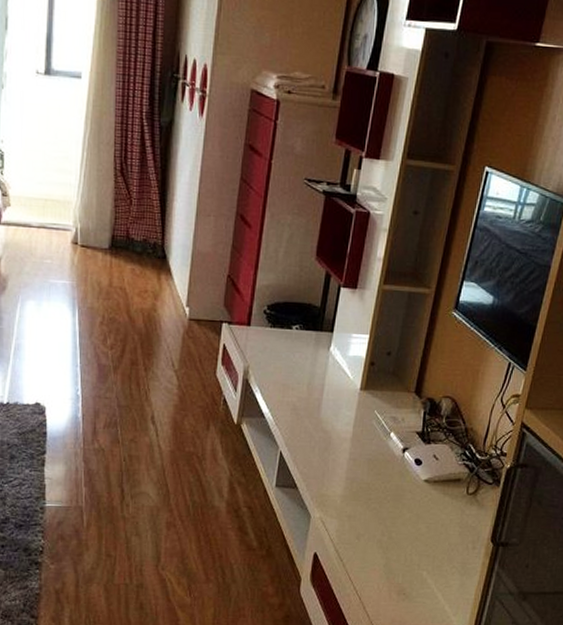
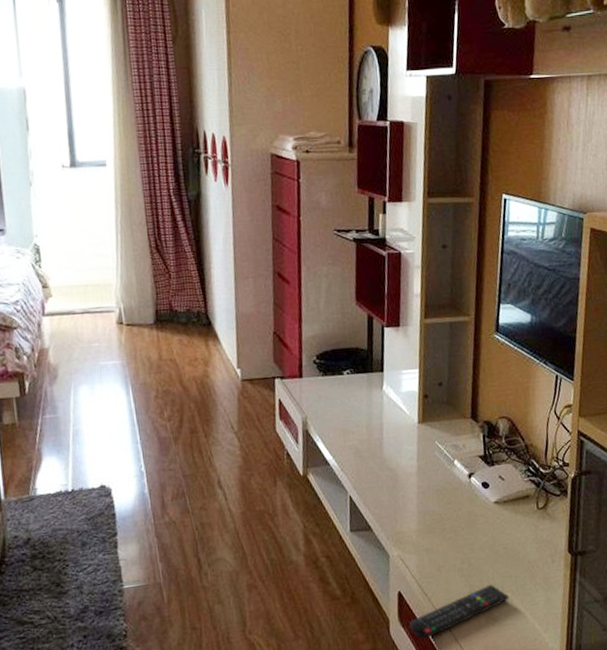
remote control: none [320,560,424,602] -> present [409,584,509,639]

